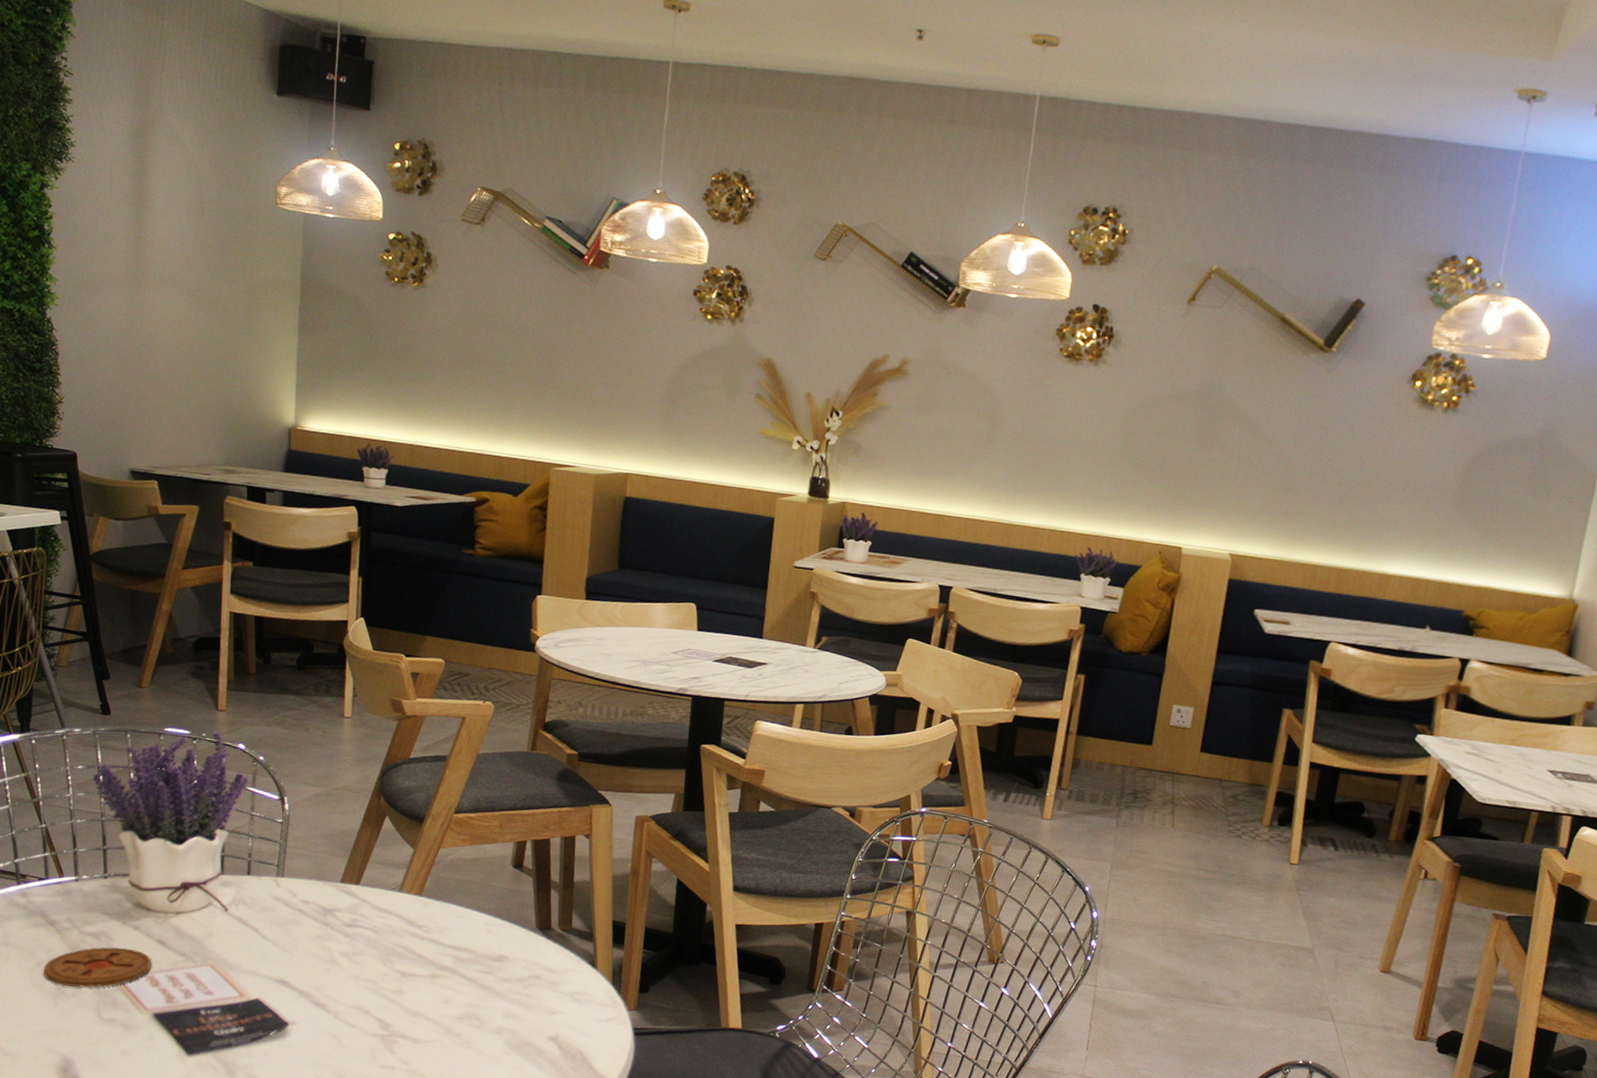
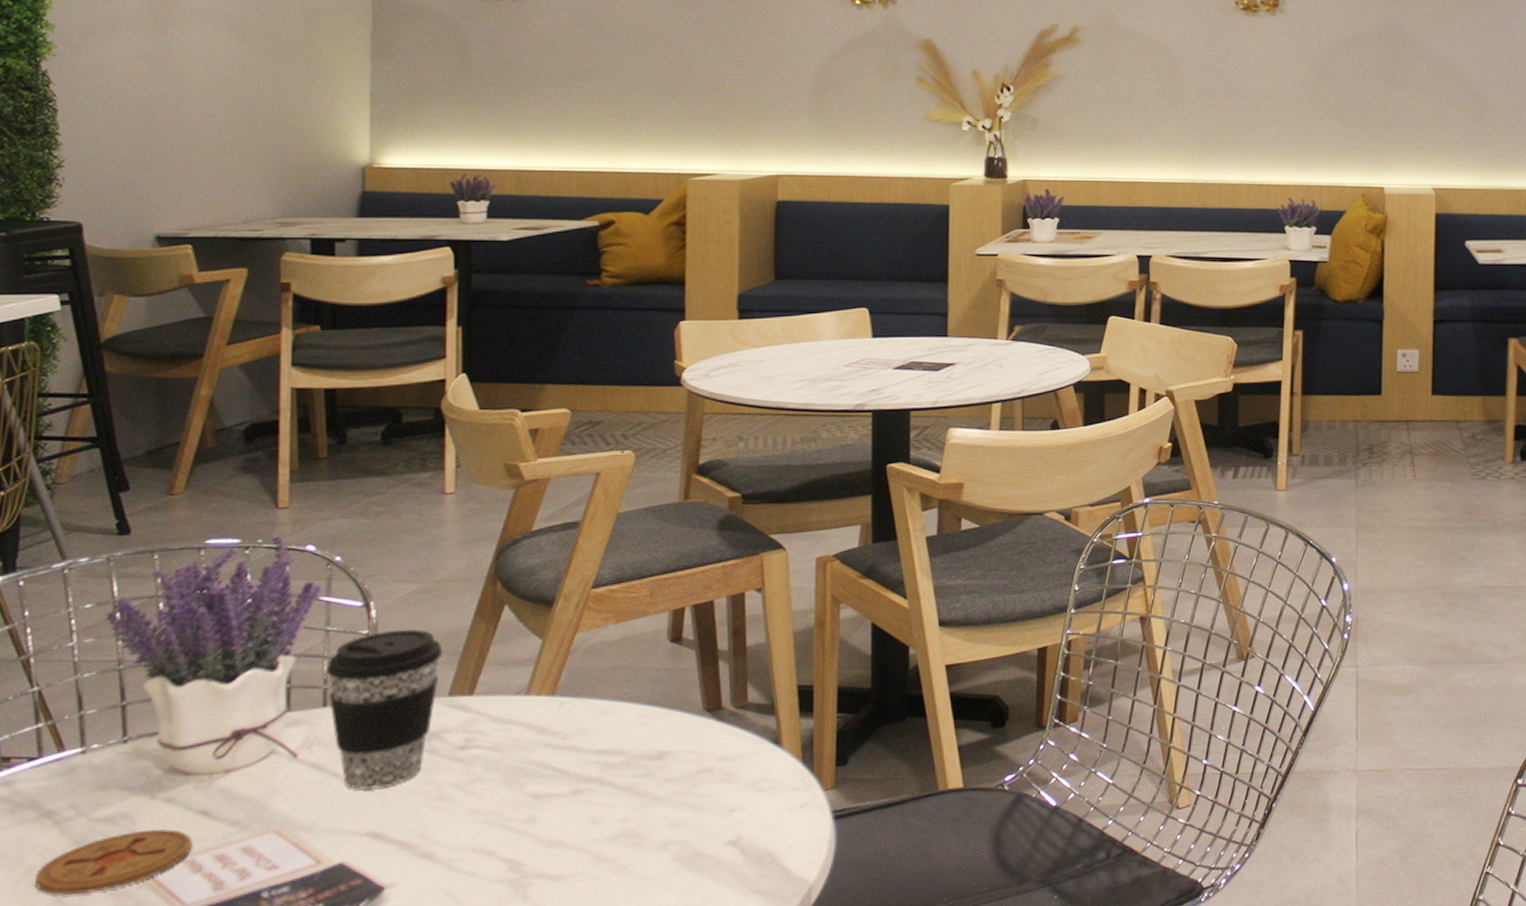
coffee cup: none [251,822,338,946] -> present [327,629,443,791]

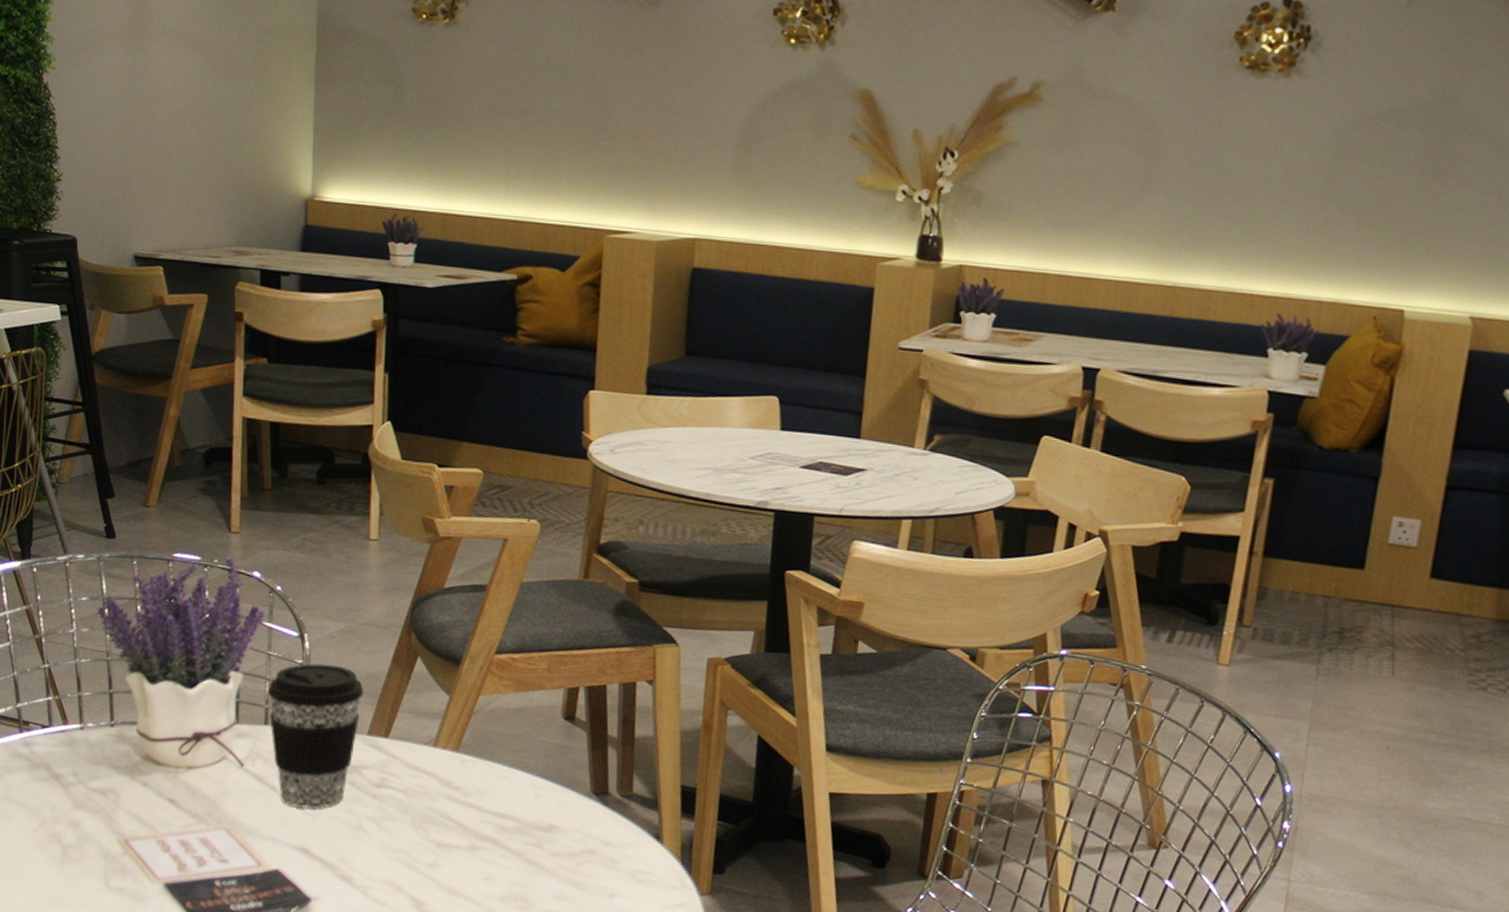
coaster: present [36,829,192,896] -> none [48,805,163,852]

